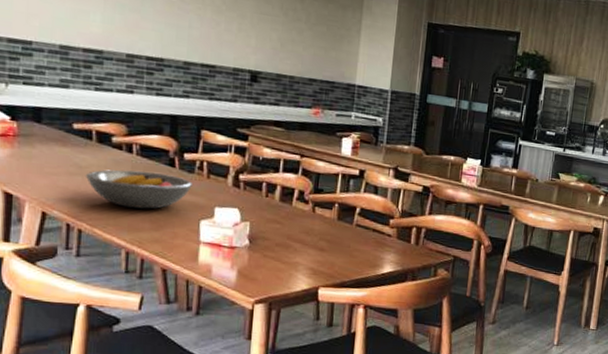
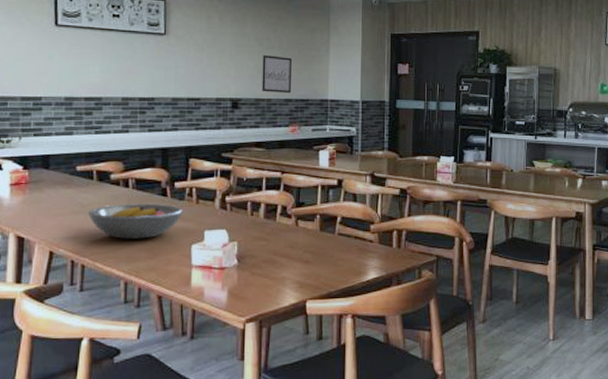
wall art: none [284,26,320,74] -> present [262,54,293,94]

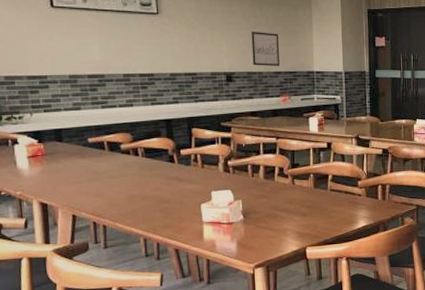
fruit bowl: present [87,204,184,239] -> none [103,170,192,202]

